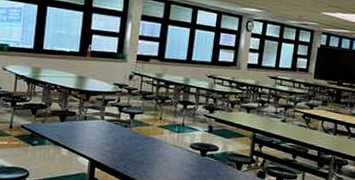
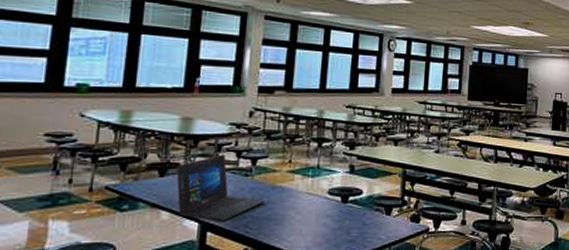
laptop: none [73,108,141,161] -> present [176,154,266,221]

